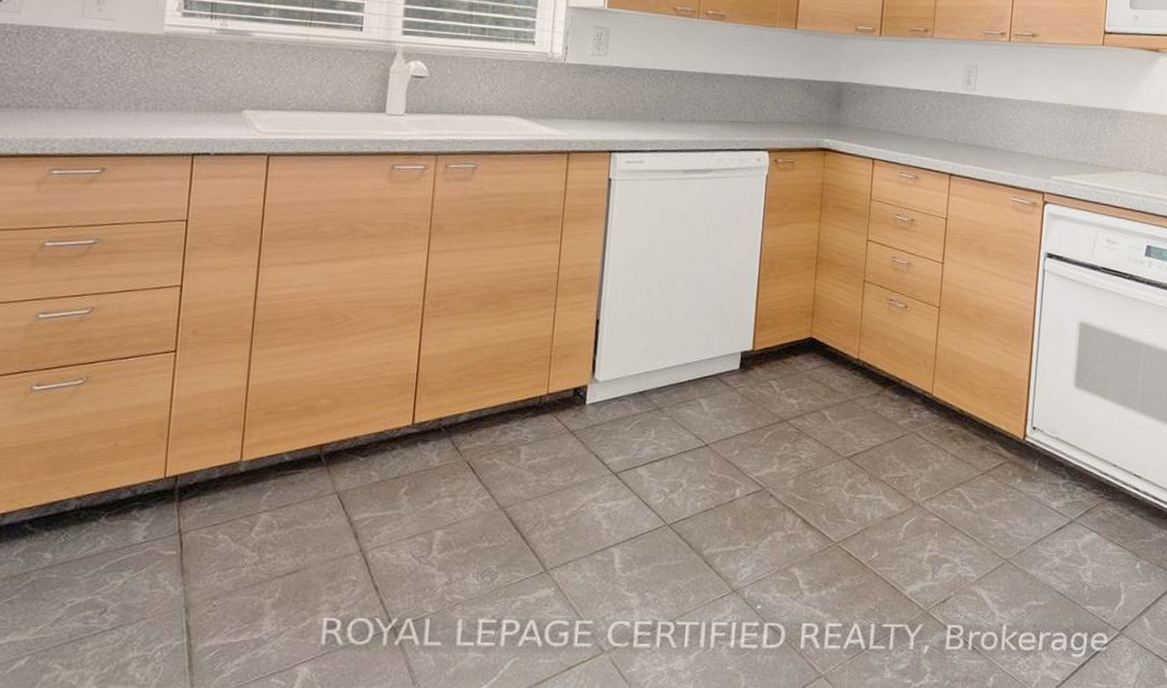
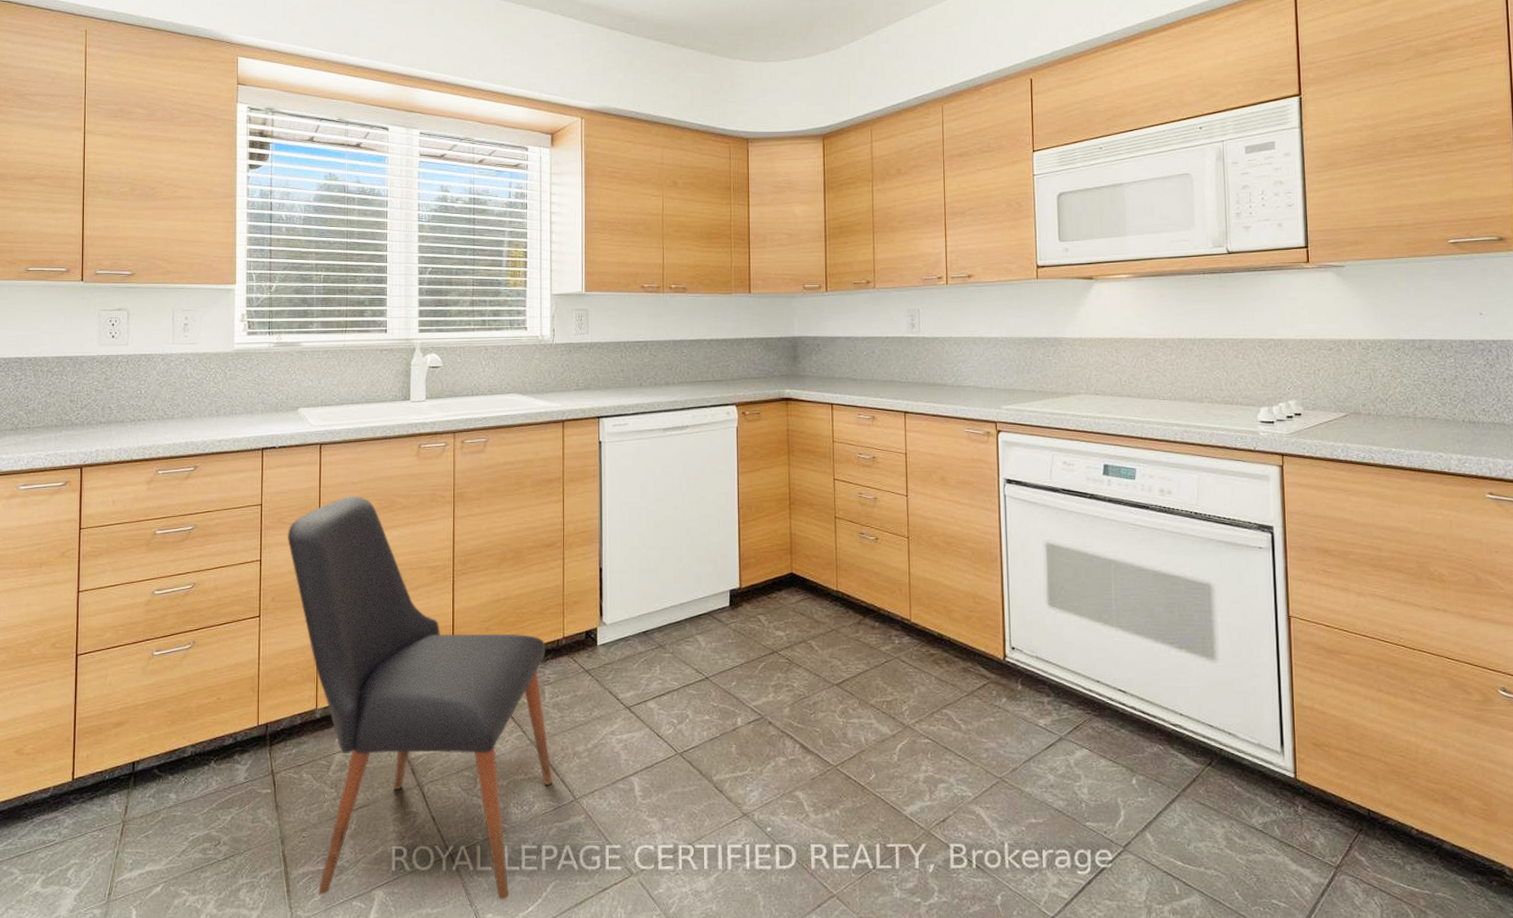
chair: none [218,218,526,678] -> present [288,496,553,900]

